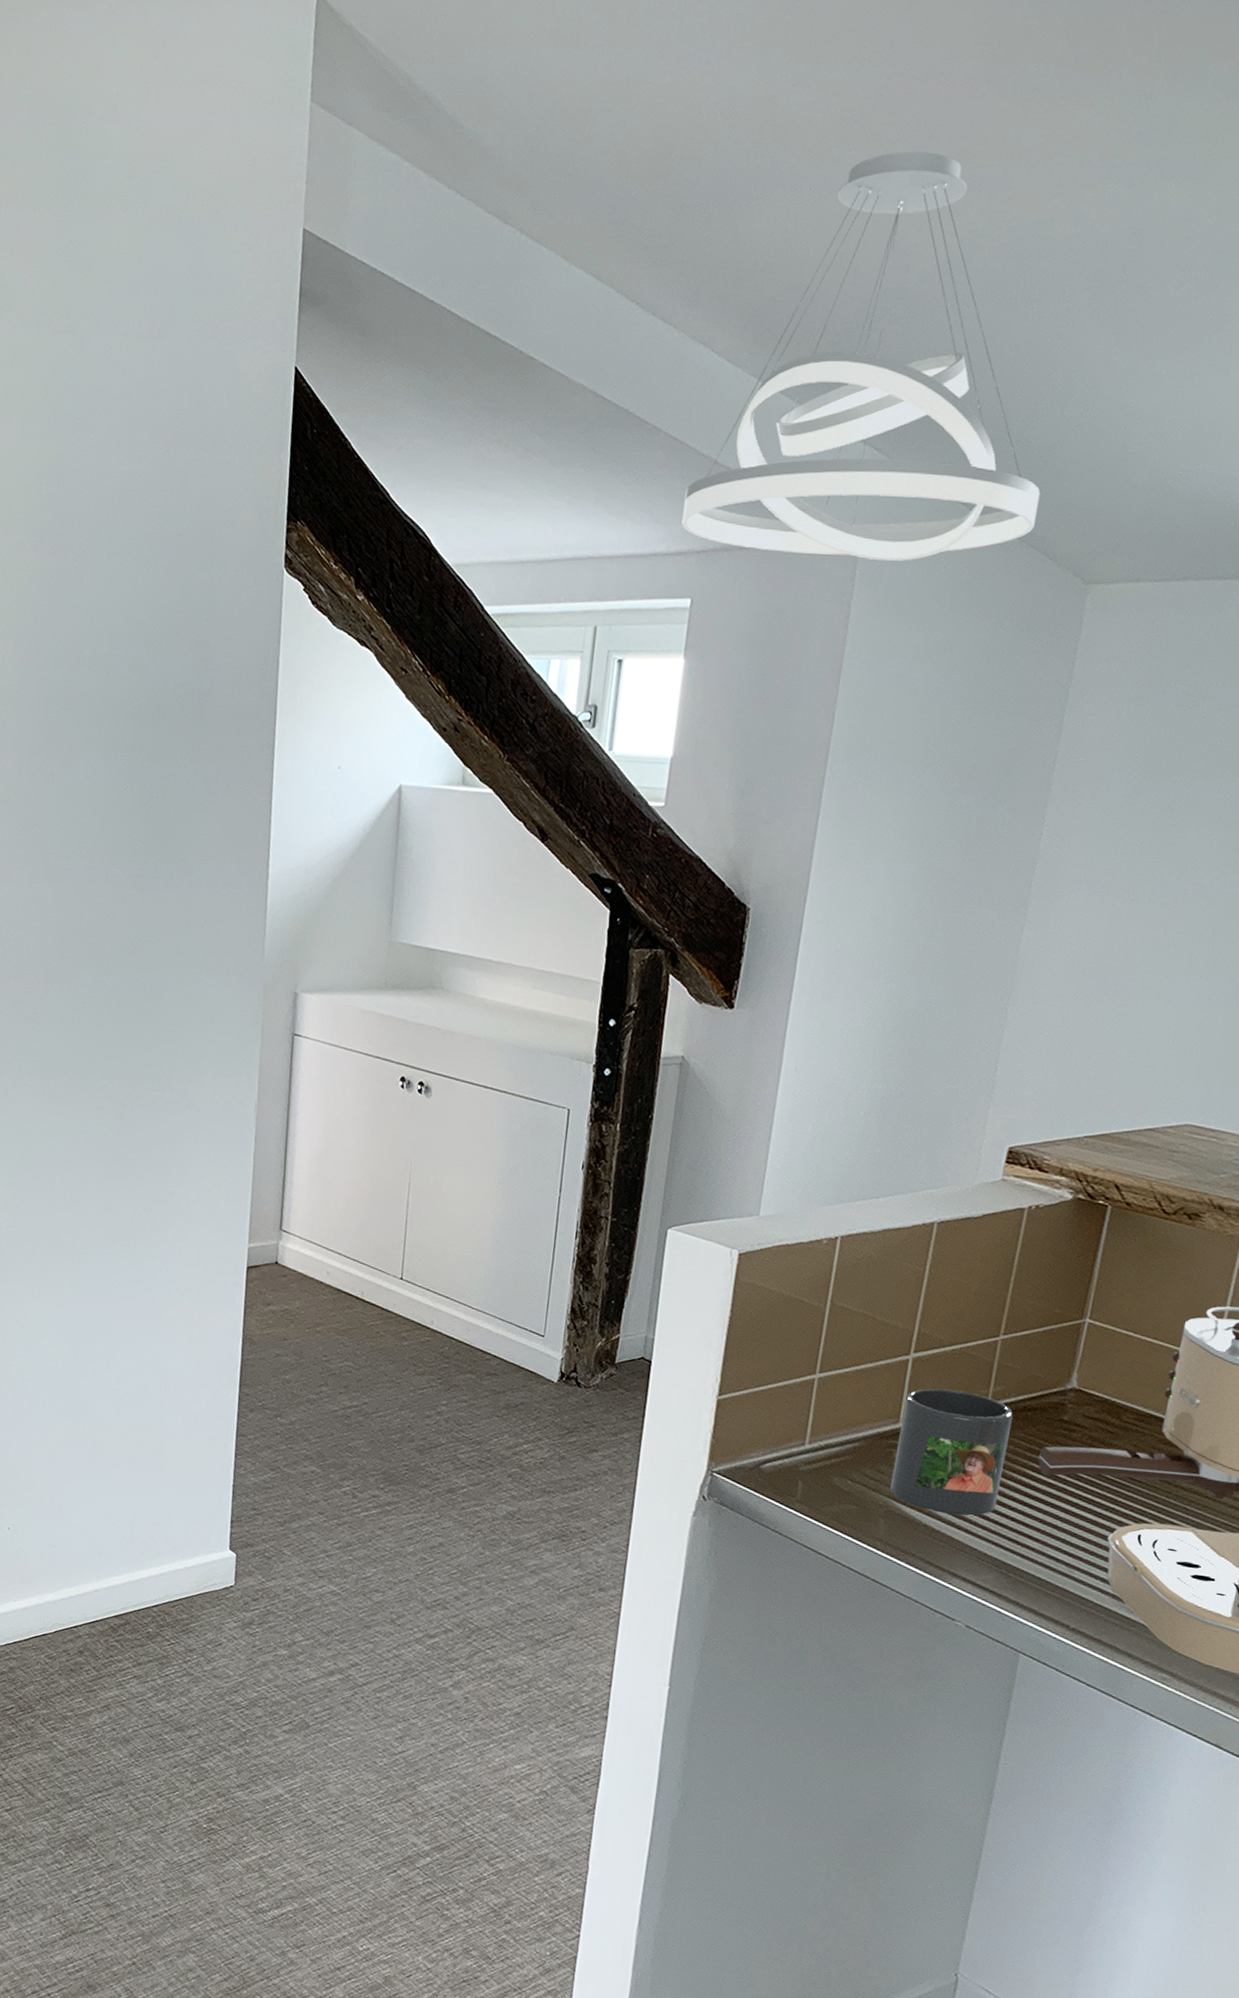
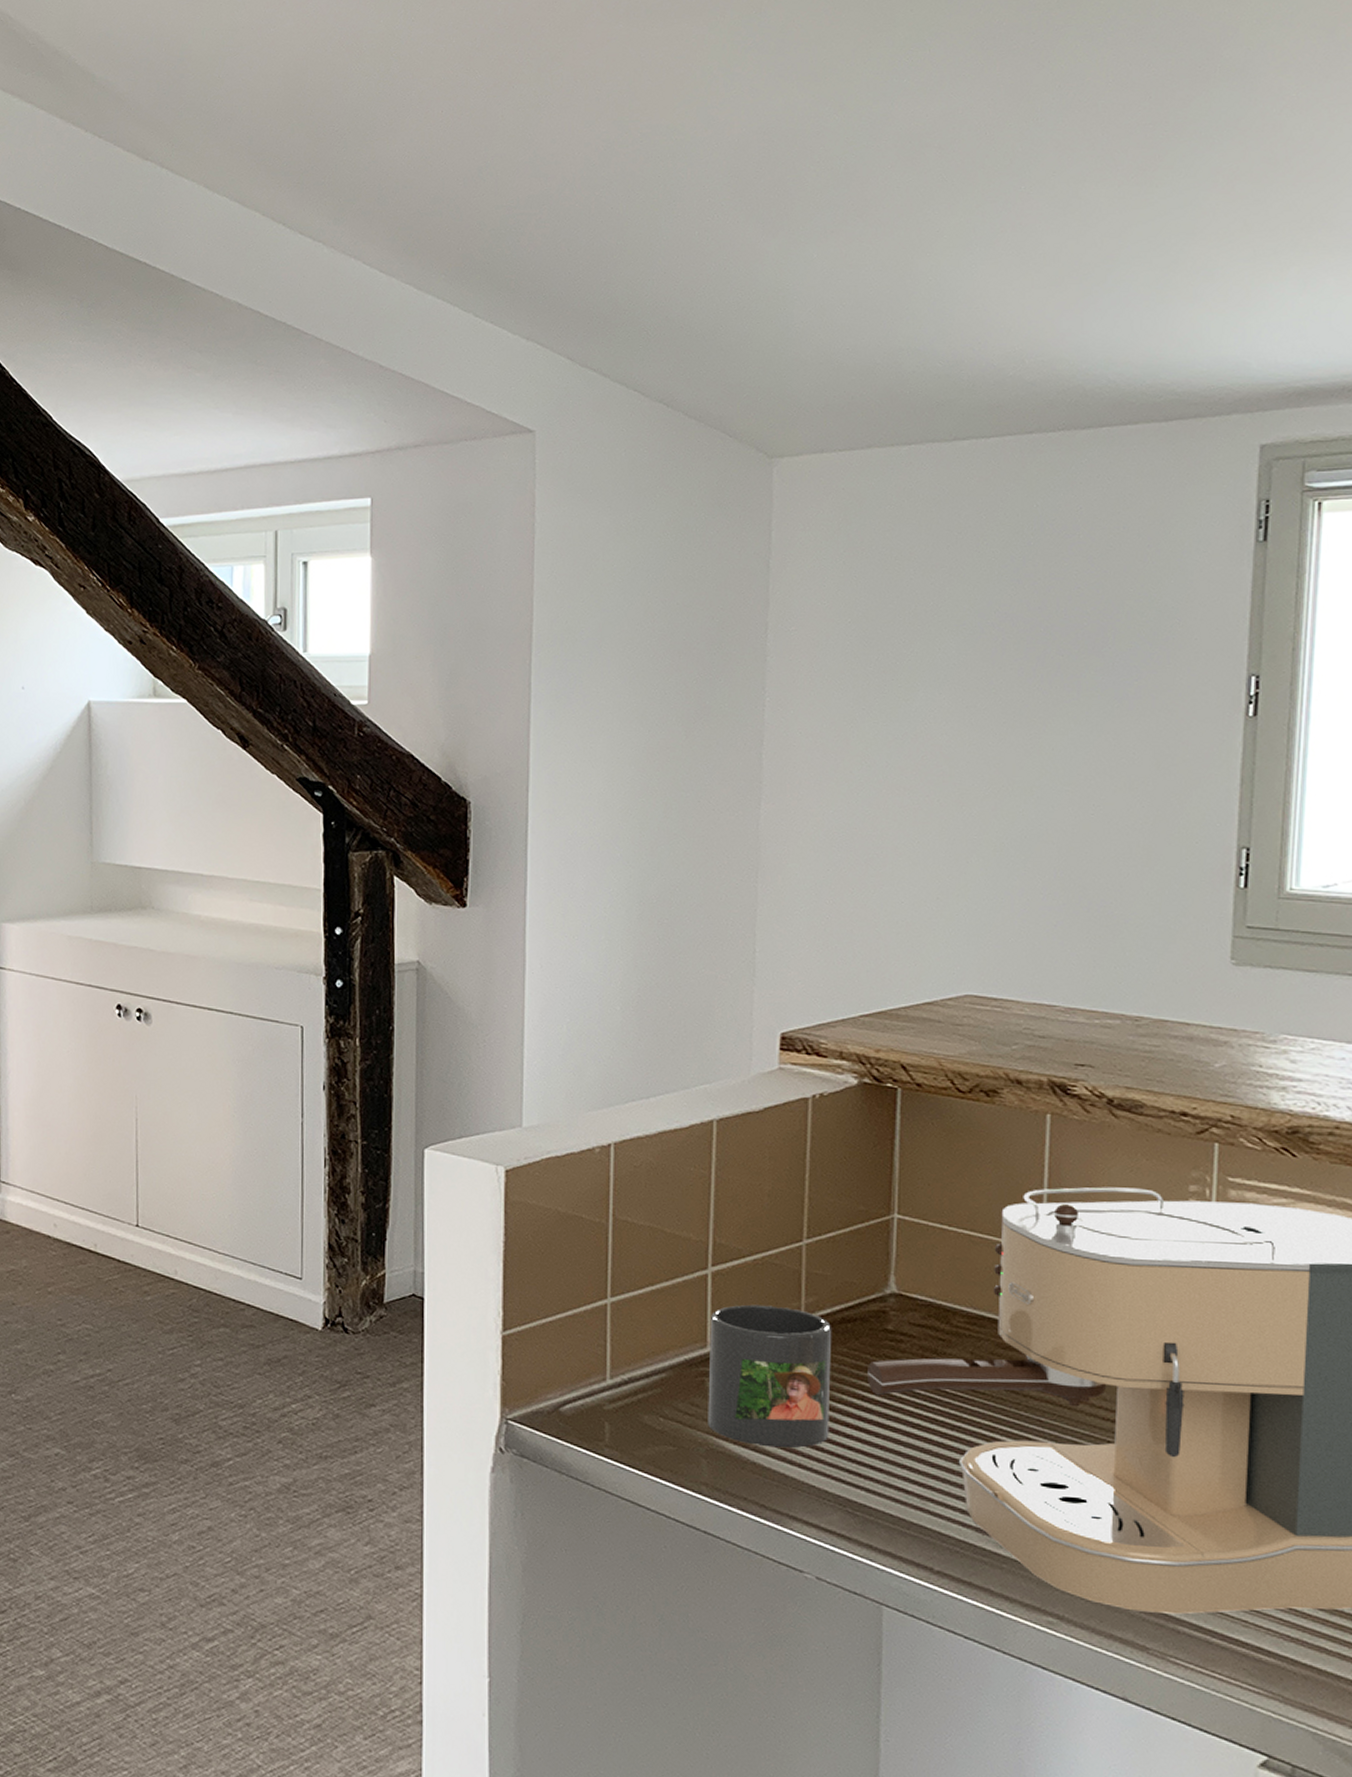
pendant light: present [681,152,1041,561] -> none [352,72,711,448]

